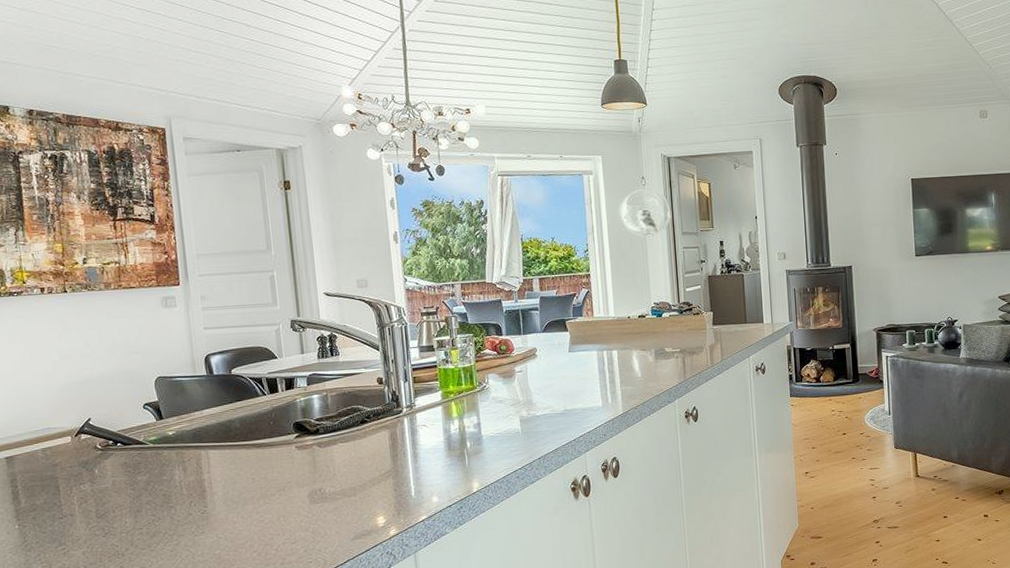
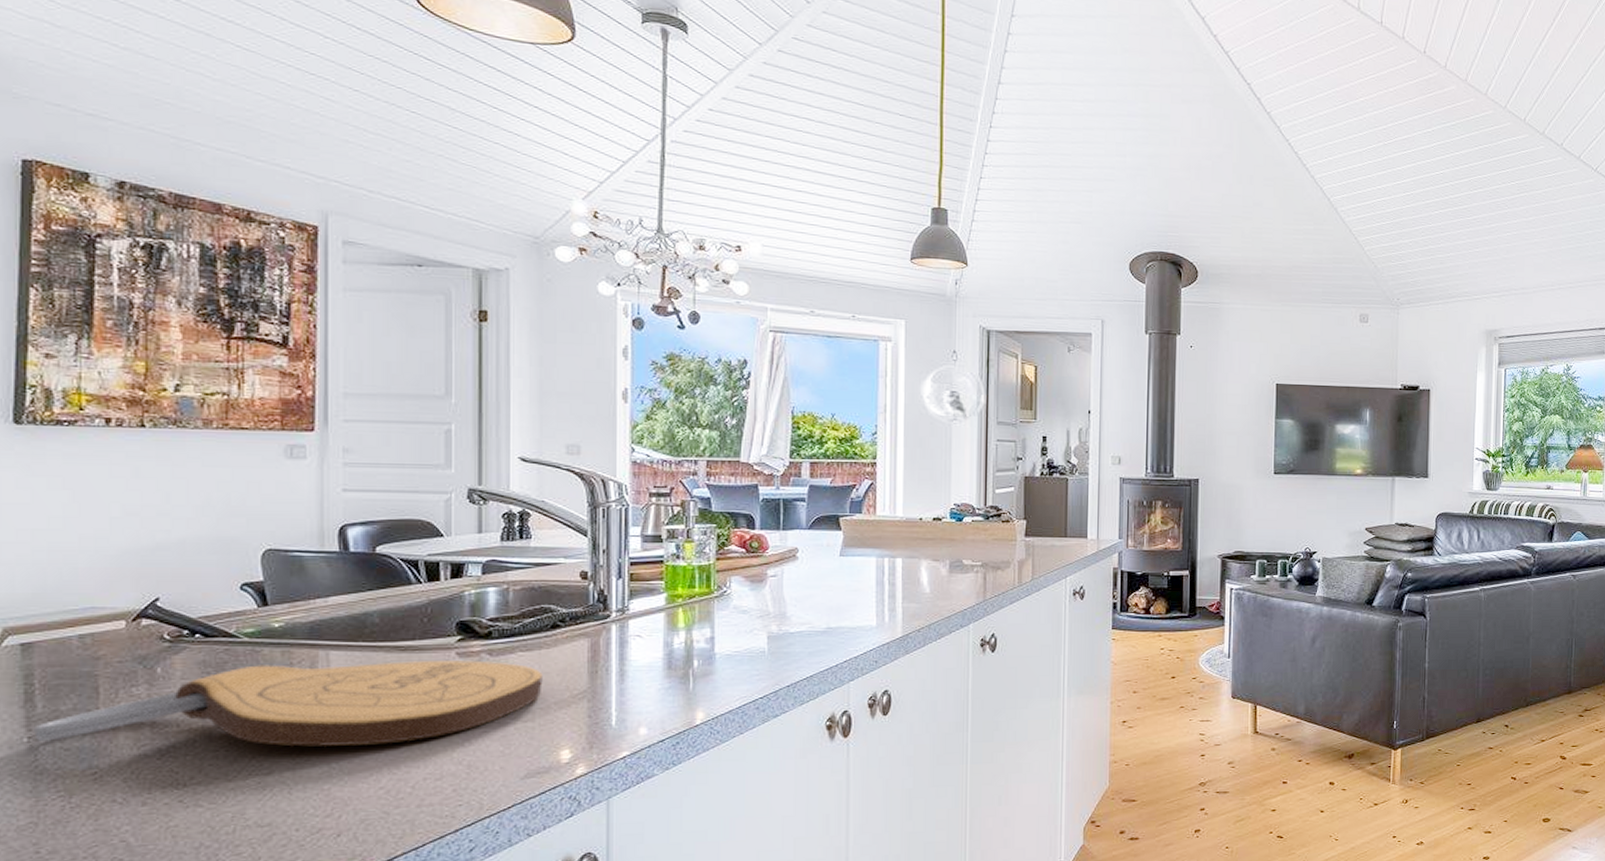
cutting board: none [21,451,359,528] -> present [34,660,543,747]

